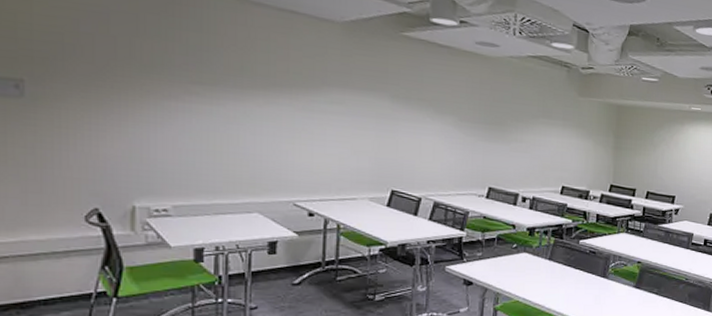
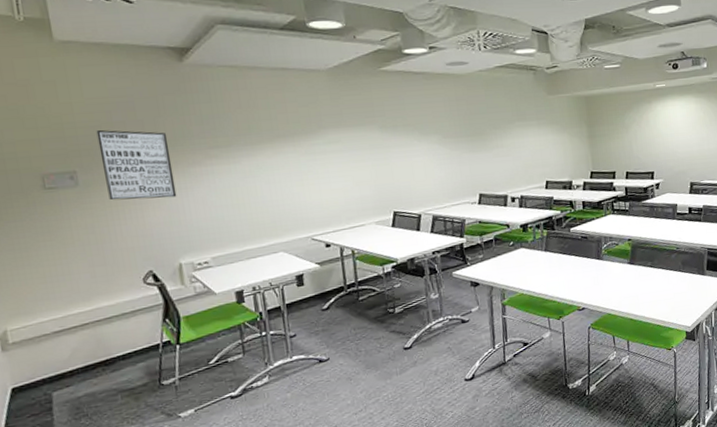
wall art: none [57,37,143,131] -> present [96,129,177,201]

